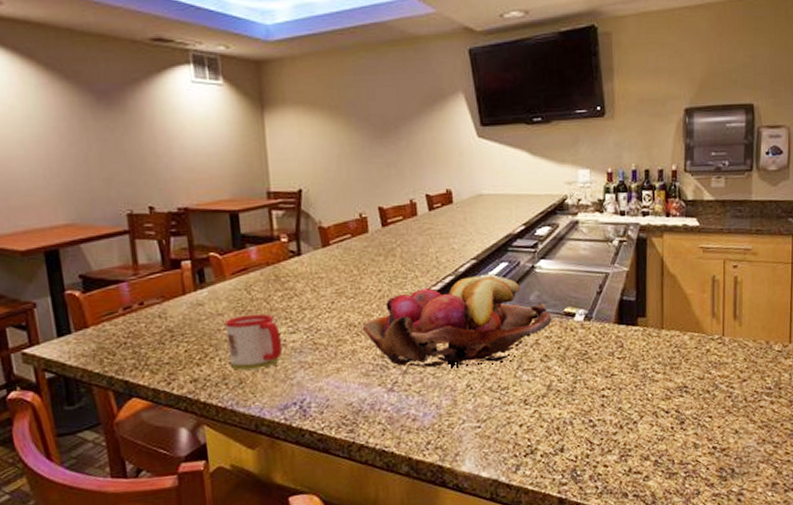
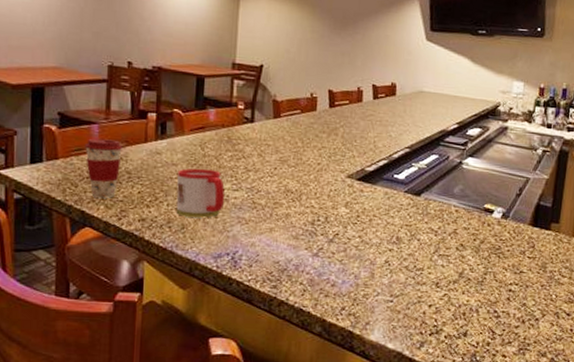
coffee cup: none [116,297,161,364] -> present [85,138,122,198]
fruit basket: present [362,275,552,369] -> none [298,163,473,245]

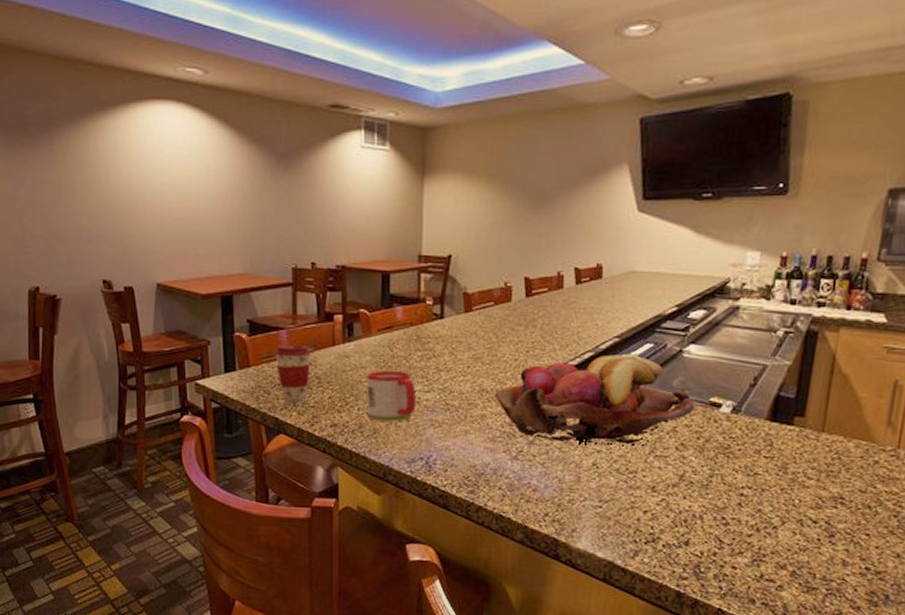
fruit basket: none [298,163,473,245] -> present [494,354,695,445]

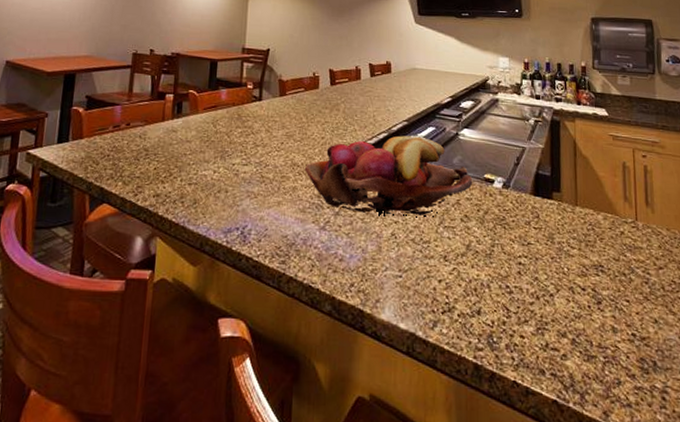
coffee cup: present [275,344,311,404] -> none [108,119,142,175]
mug: present [367,370,417,422] -> none [188,144,235,192]

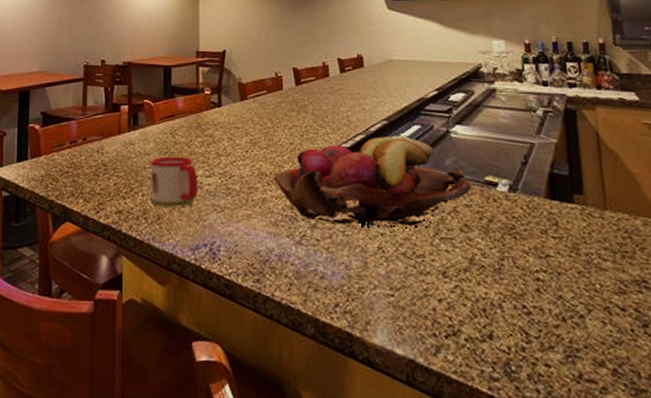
mug: none [188,144,235,192] -> present [151,156,199,207]

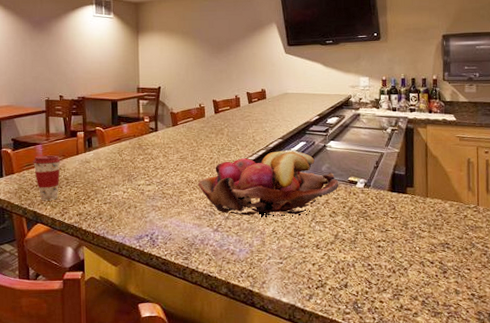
coffee cup: none [65,134,98,192] -> present [33,155,61,200]
mug: present [151,156,199,207] -> none [103,170,141,209]

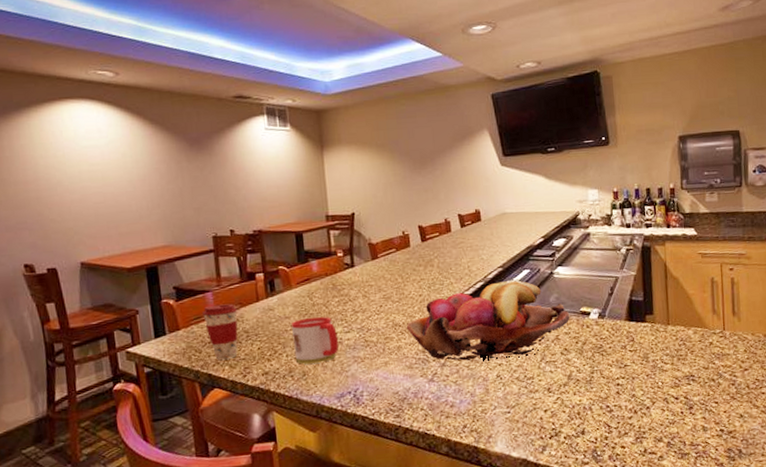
mug: none [103,170,141,209] -> present [291,316,339,364]

